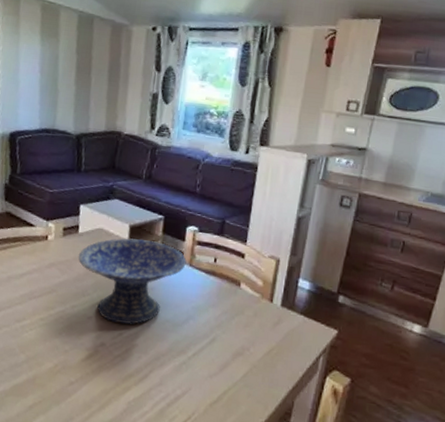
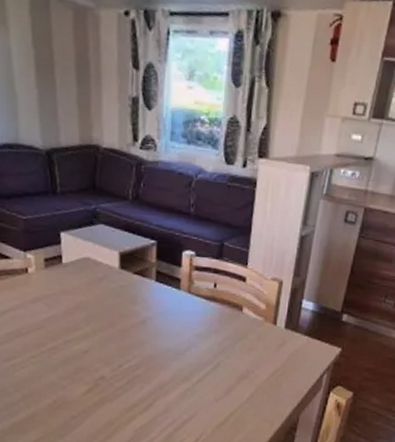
decorative bowl: present [78,238,187,325] -> none [65,267,185,356]

